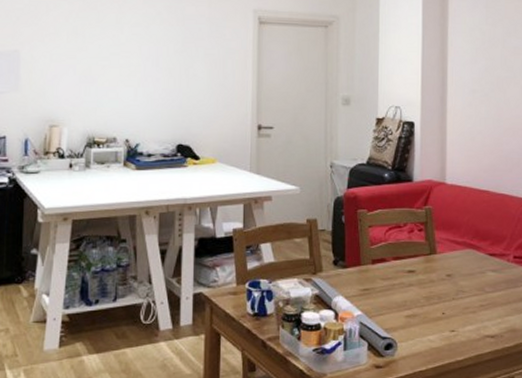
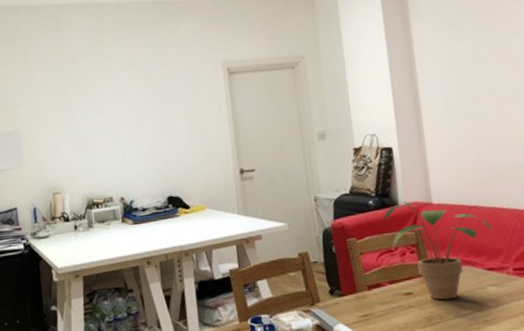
potted plant: none [398,178,499,281] -> present [384,201,492,300]

